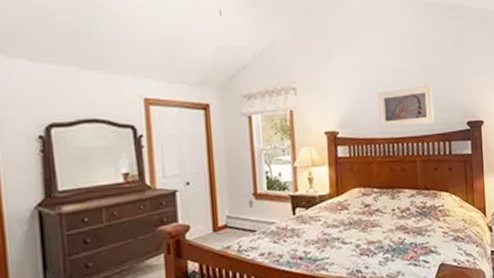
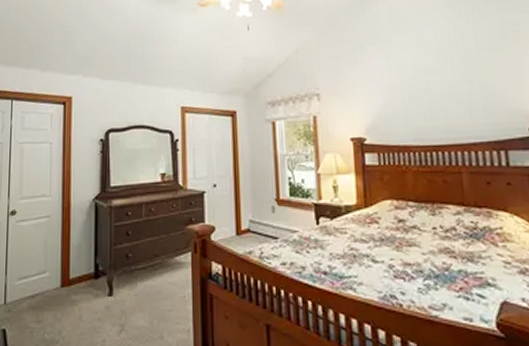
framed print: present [378,85,435,128] -> none [410,86,484,135]

